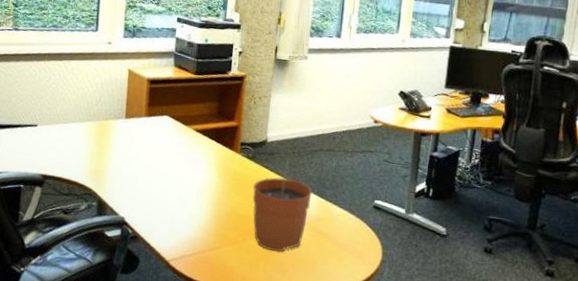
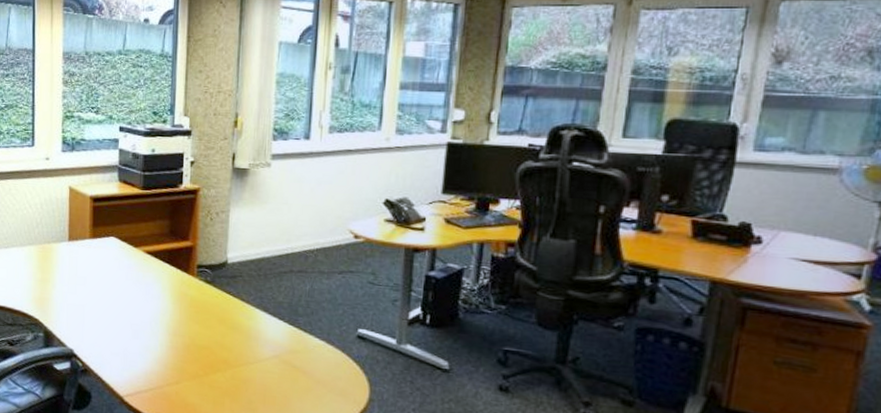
plant pot: present [253,159,312,253] -> none [213,282,283,389]

